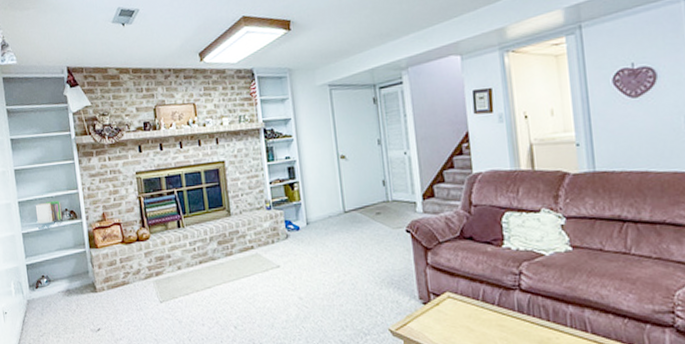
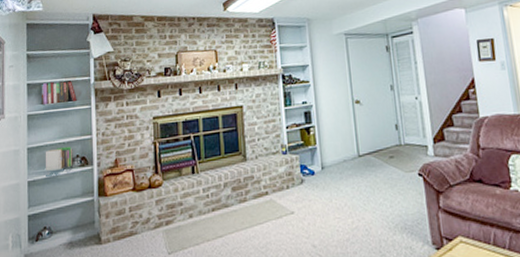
books: none [24,135,60,161] -> present [41,80,77,106]

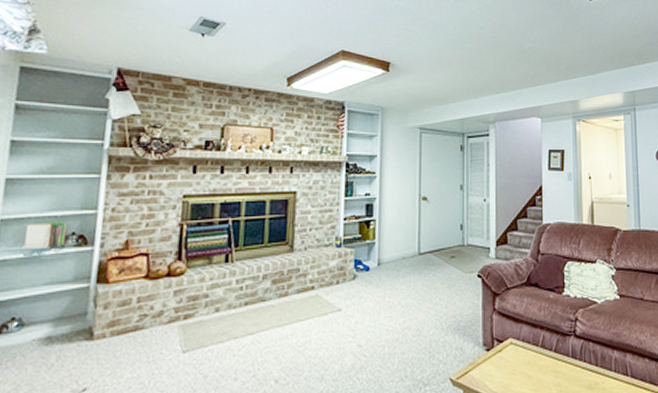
books: present [41,80,77,106] -> none [29,141,82,169]

